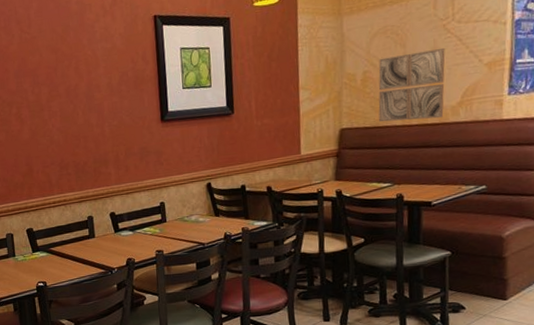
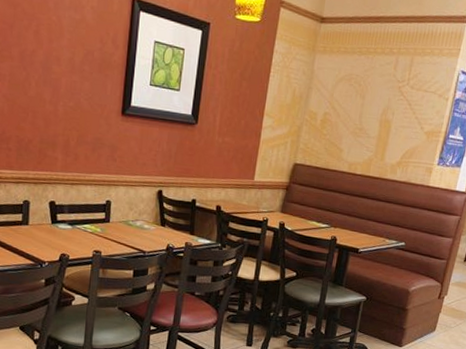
wall art: present [378,47,445,123] -> none [329,104,396,173]

